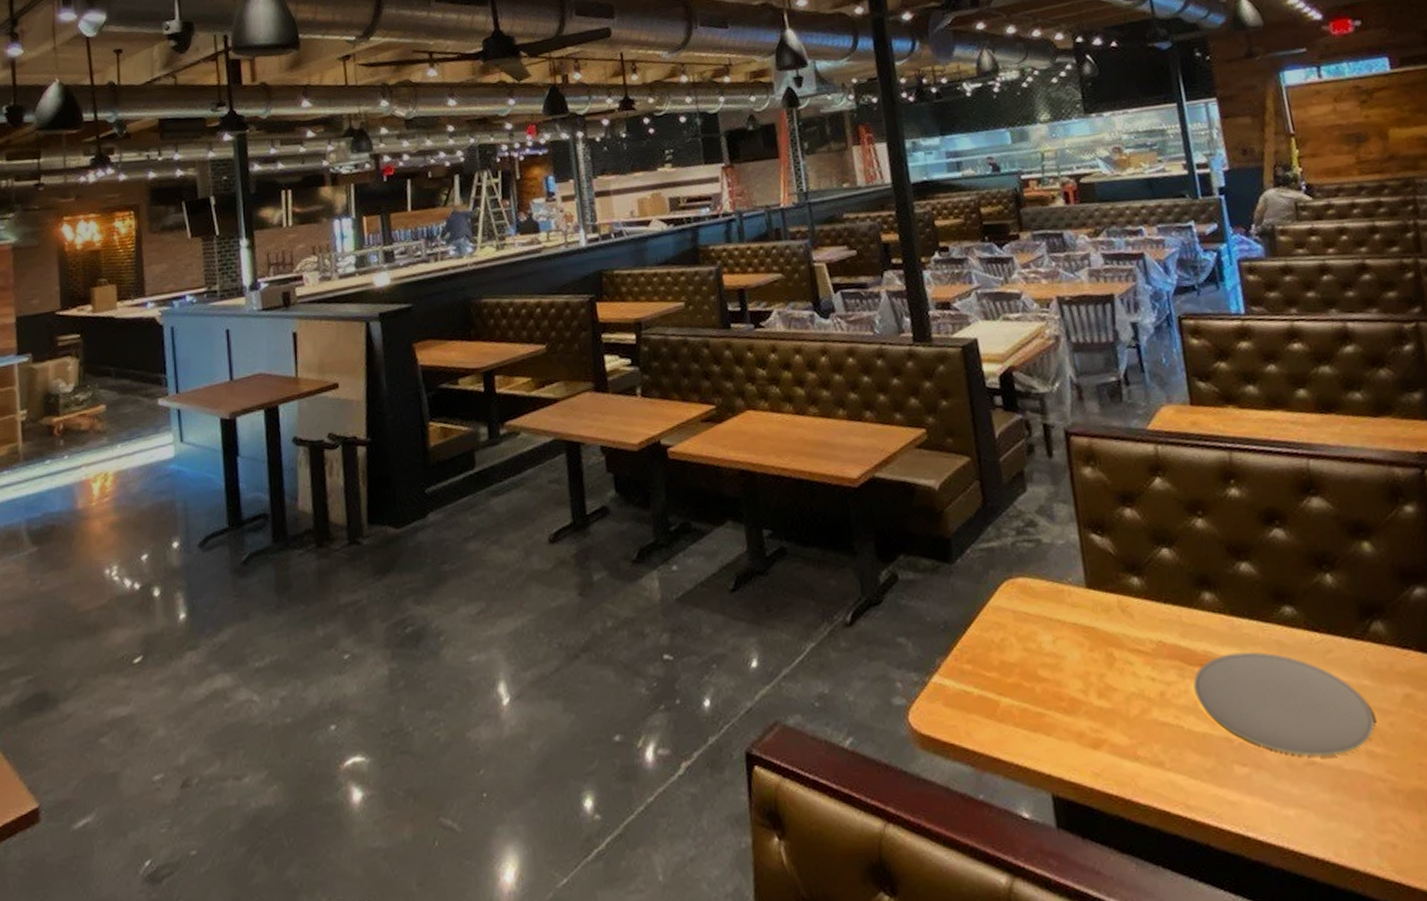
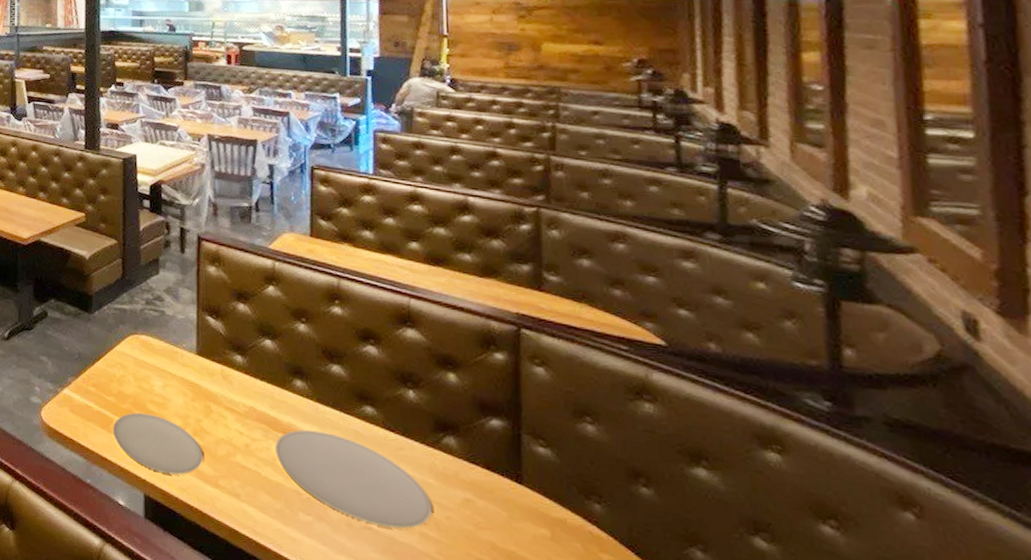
plate: none [1000,682,1115,759] -> present [112,412,203,475]

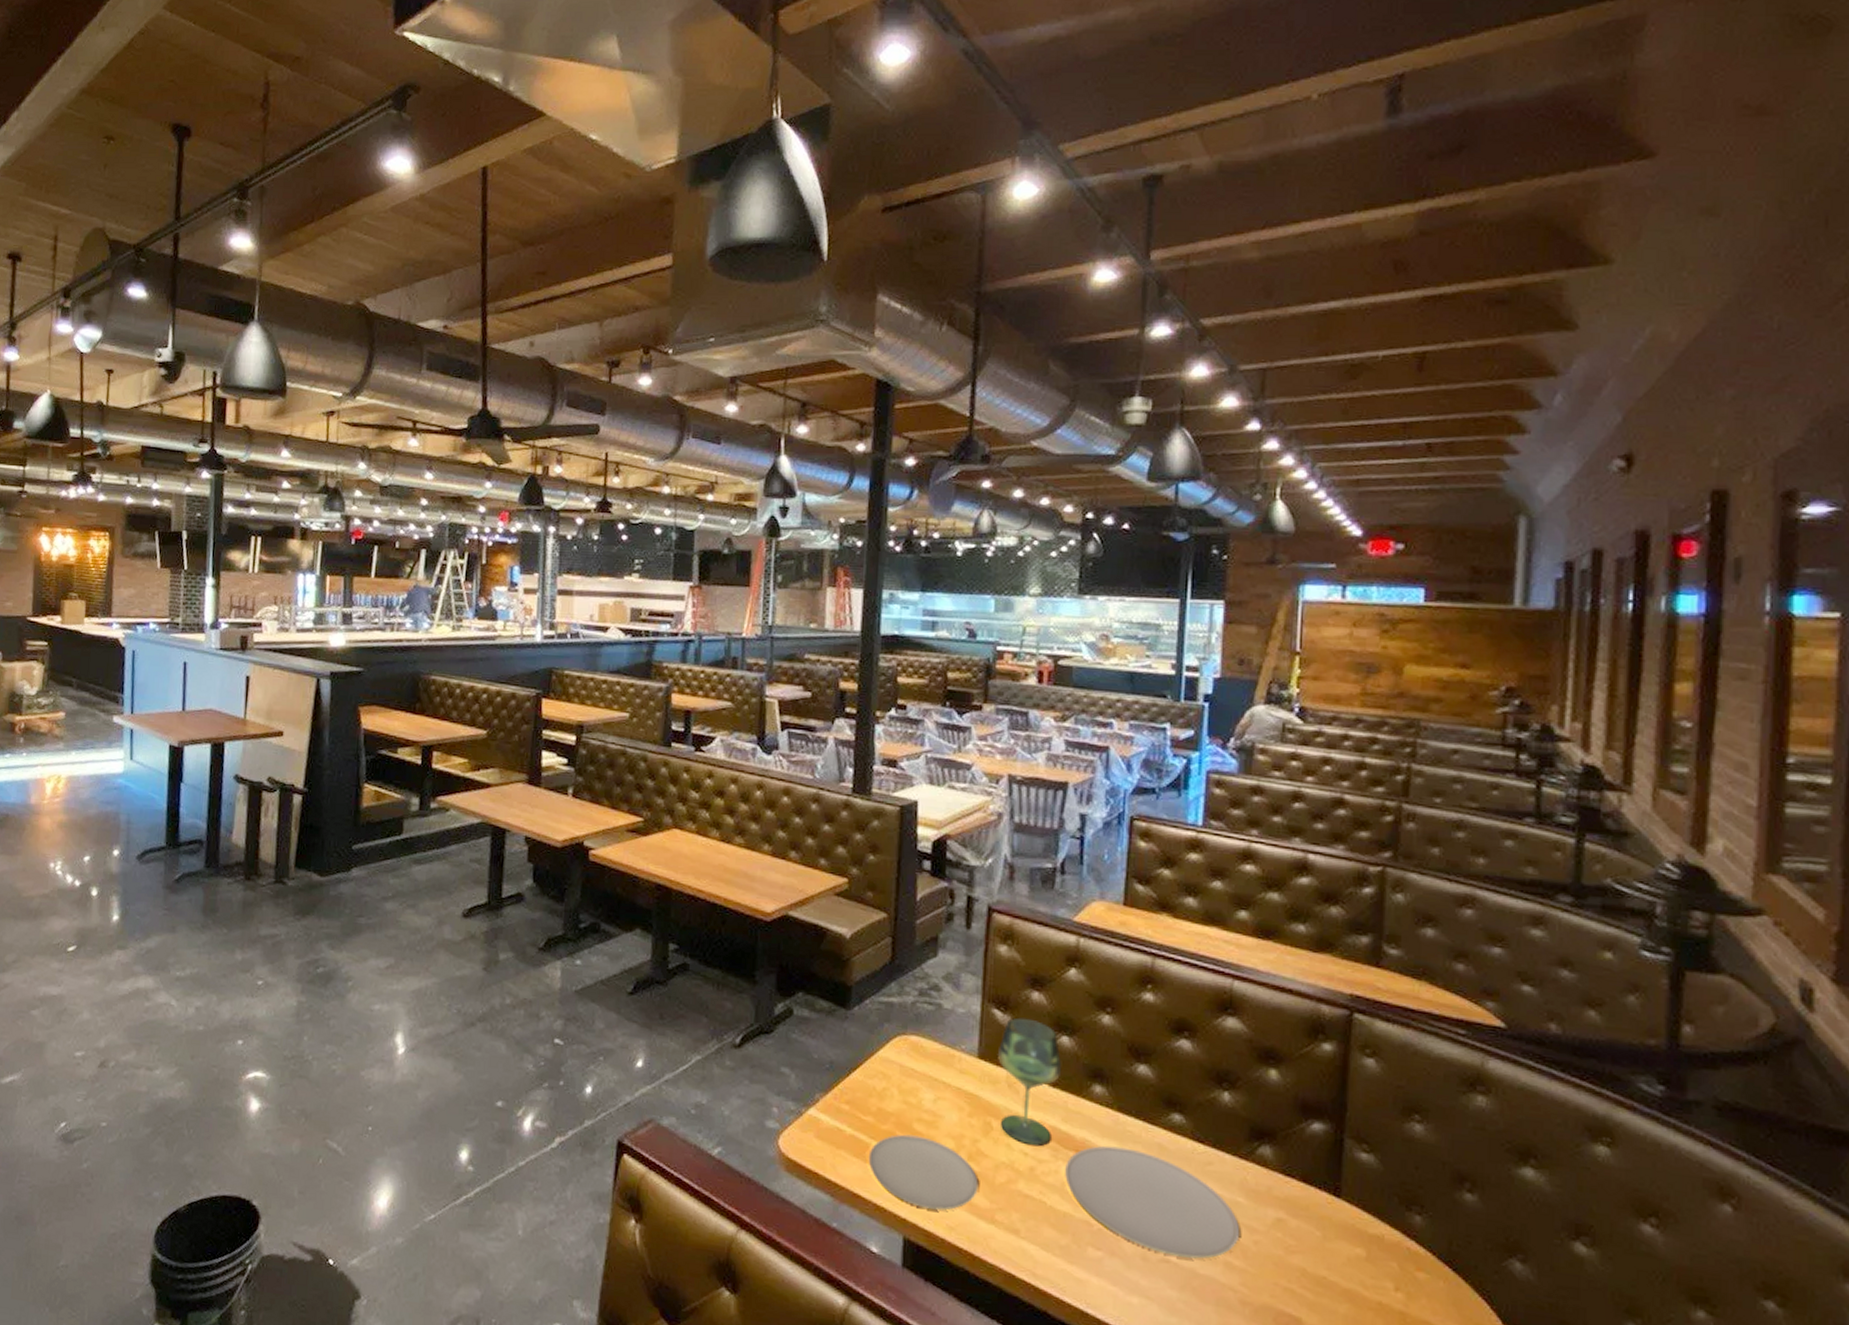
wine glass: none [212,323,267,427] -> present [997,1017,1062,1145]

